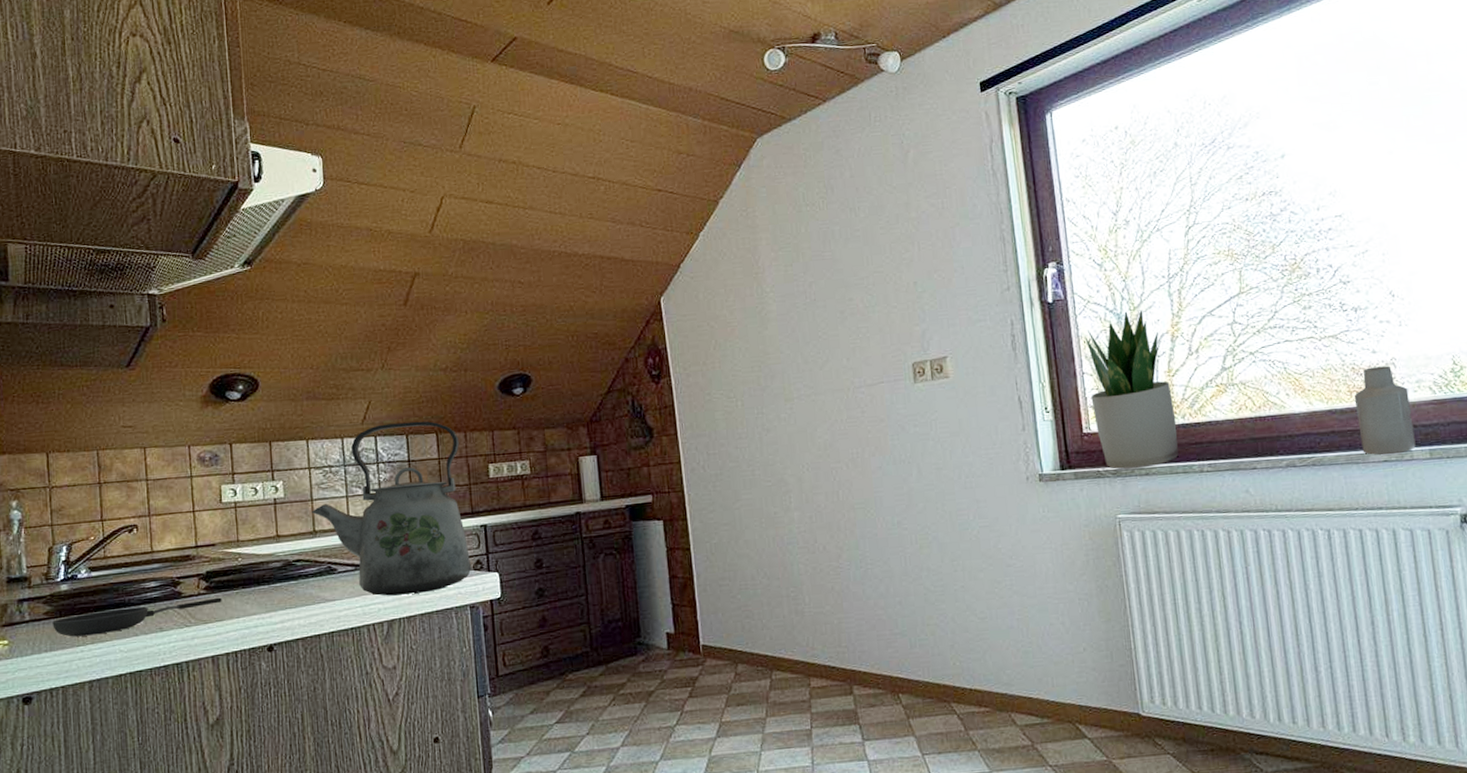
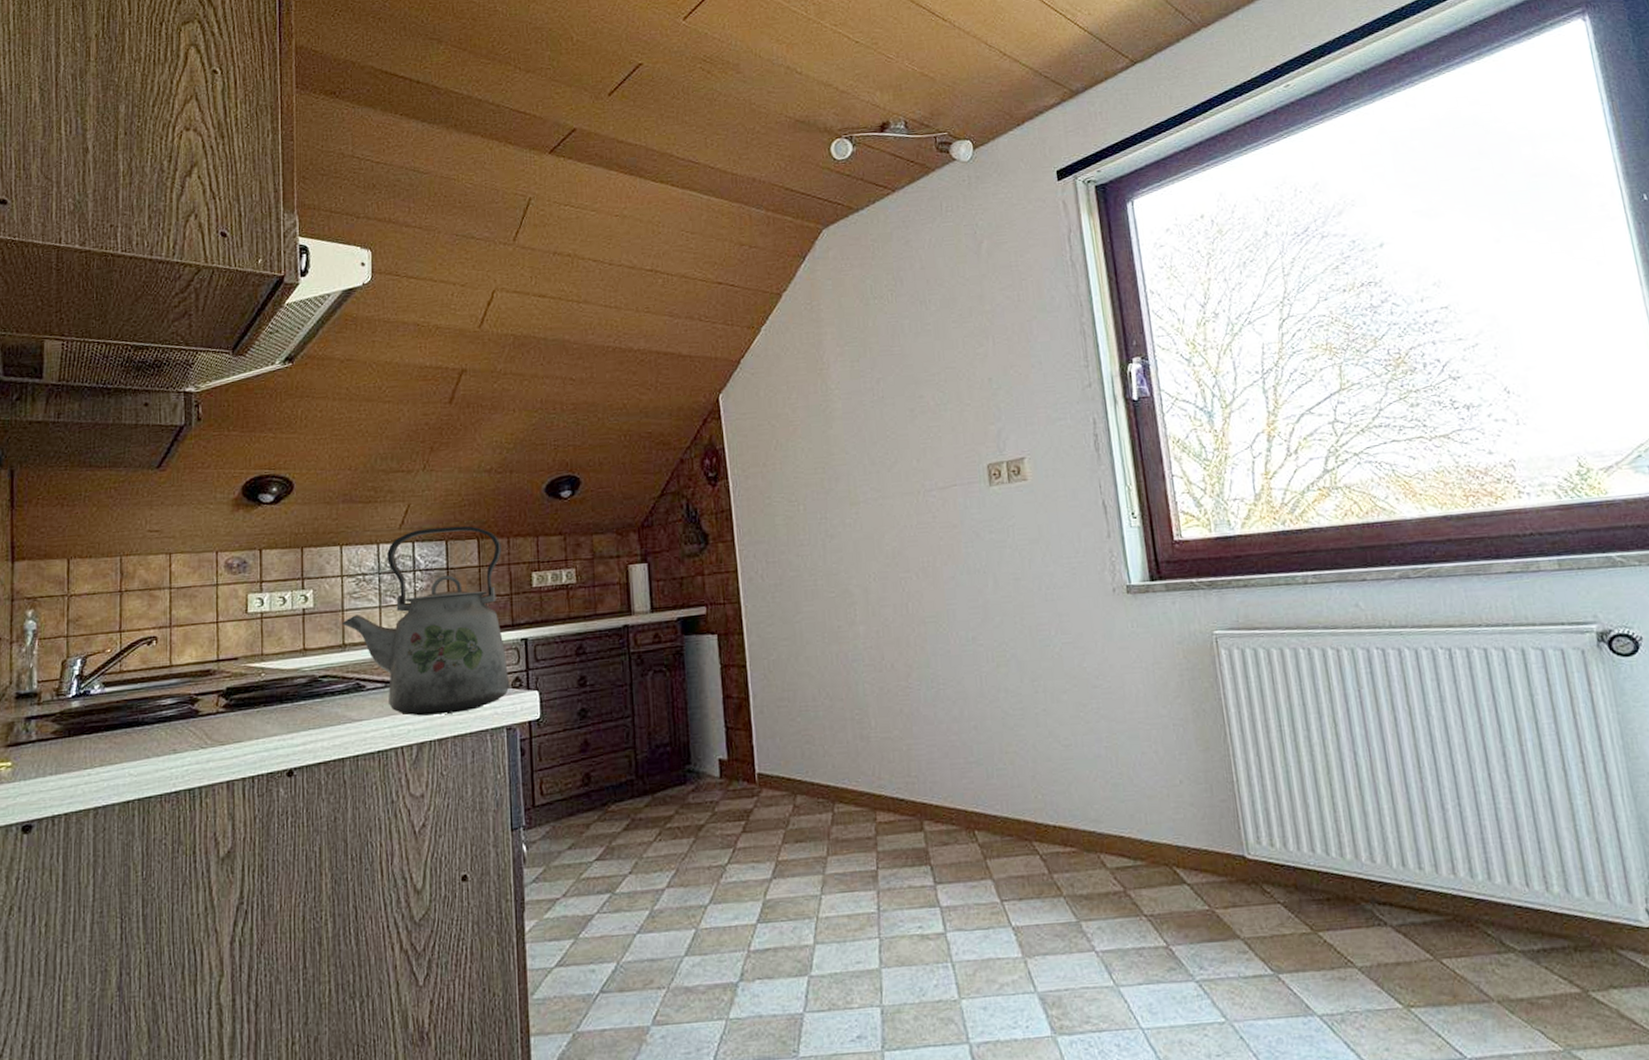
frying pan: present [52,597,222,637] -> none [60,716,241,759]
planter: present [1085,310,1179,470] -> none [1174,407,1280,581]
vase: present [1354,366,1416,456] -> none [1471,468,1543,566]

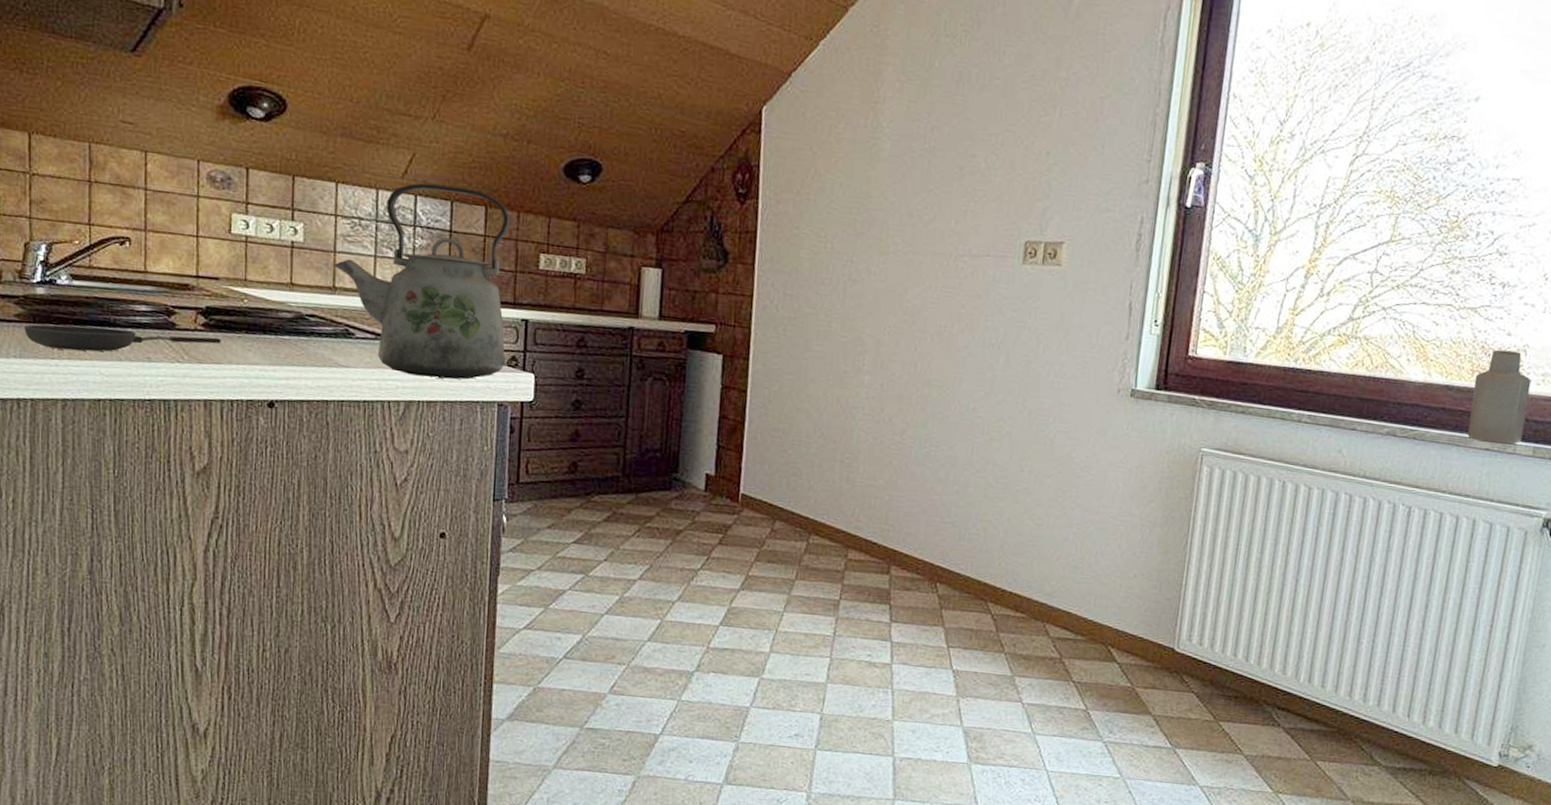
frying pan: none [60,716,241,759] -> present [24,324,221,352]
vase: none [1471,468,1543,566] -> present [1467,349,1532,445]

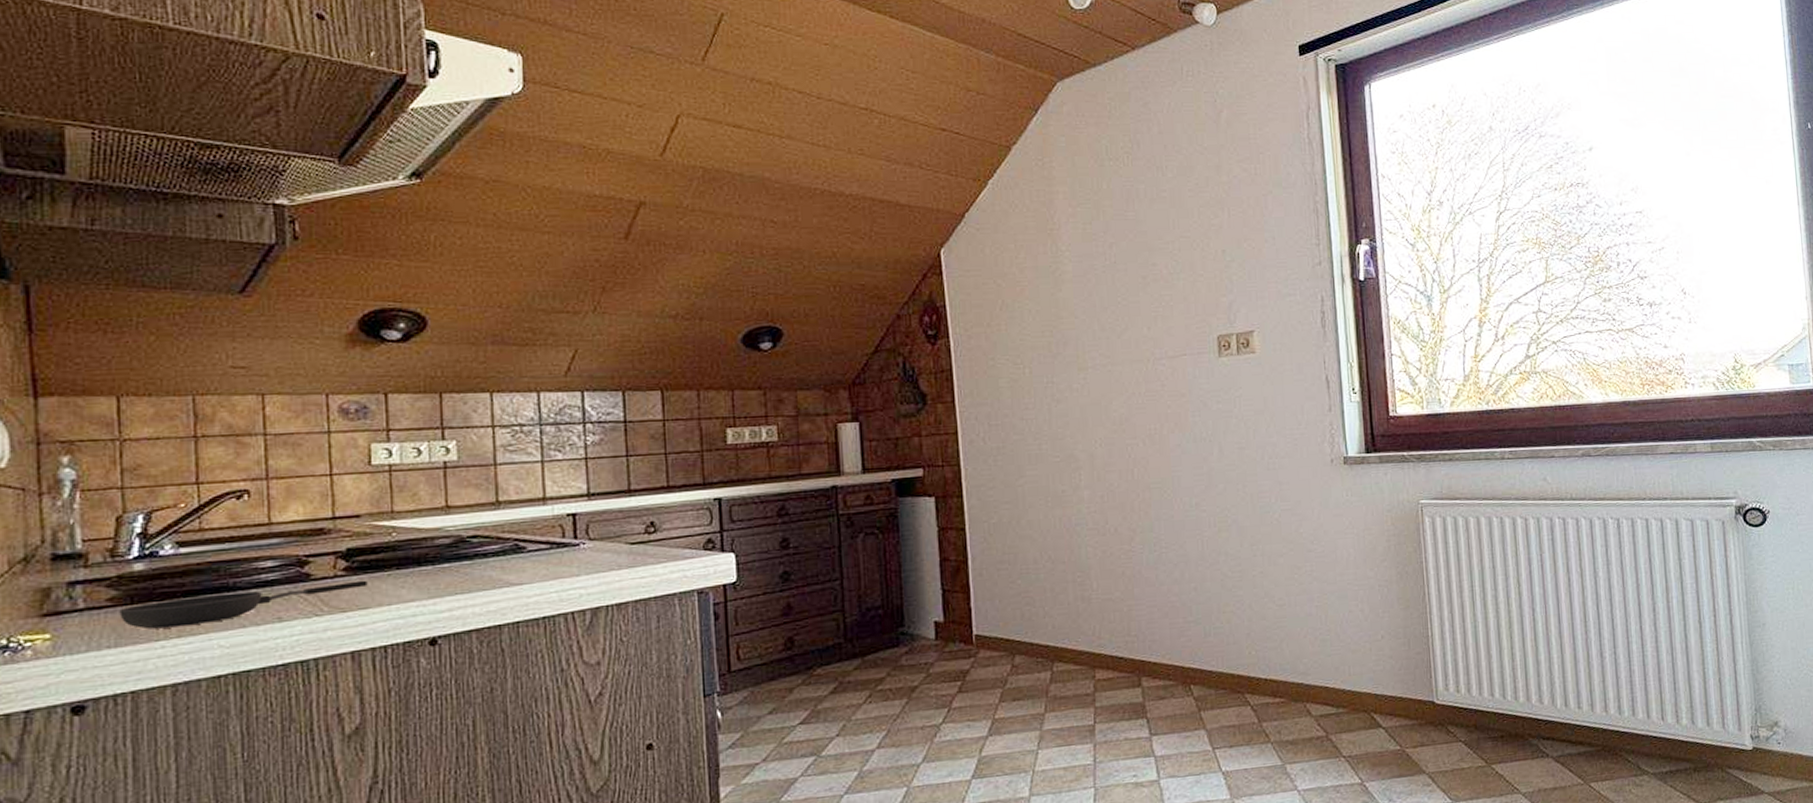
kettle: present [333,183,510,380] -> none [495,375,701,580]
vase: present [1467,349,1532,445] -> none [1646,361,1699,448]

